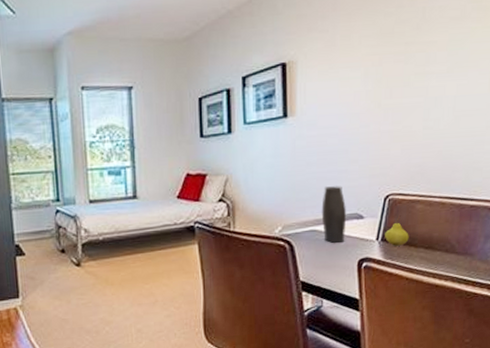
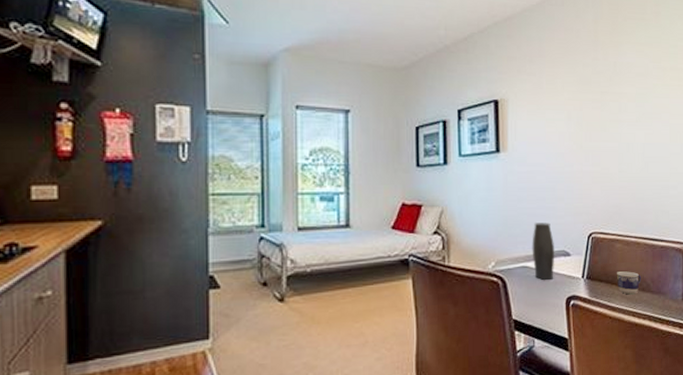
fruit: present [385,215,409,246] -> none [589,254,611,284]
cup: none [415,232,445,256] -> present [616,271,641,295]

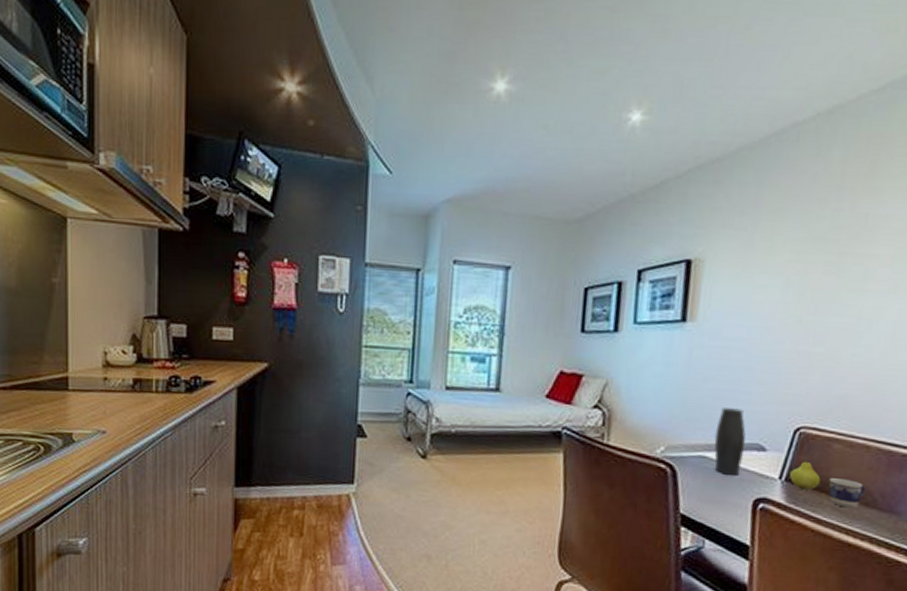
fruit: none [589,254,611,284] -> present [790,454,821,490]

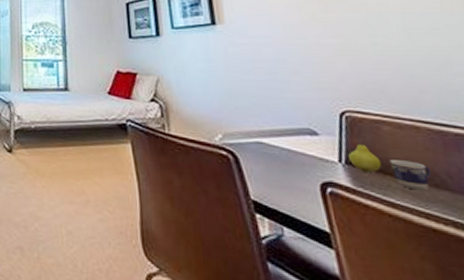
vase: present [714,408,746,477] -> none [265,96,299,161]

